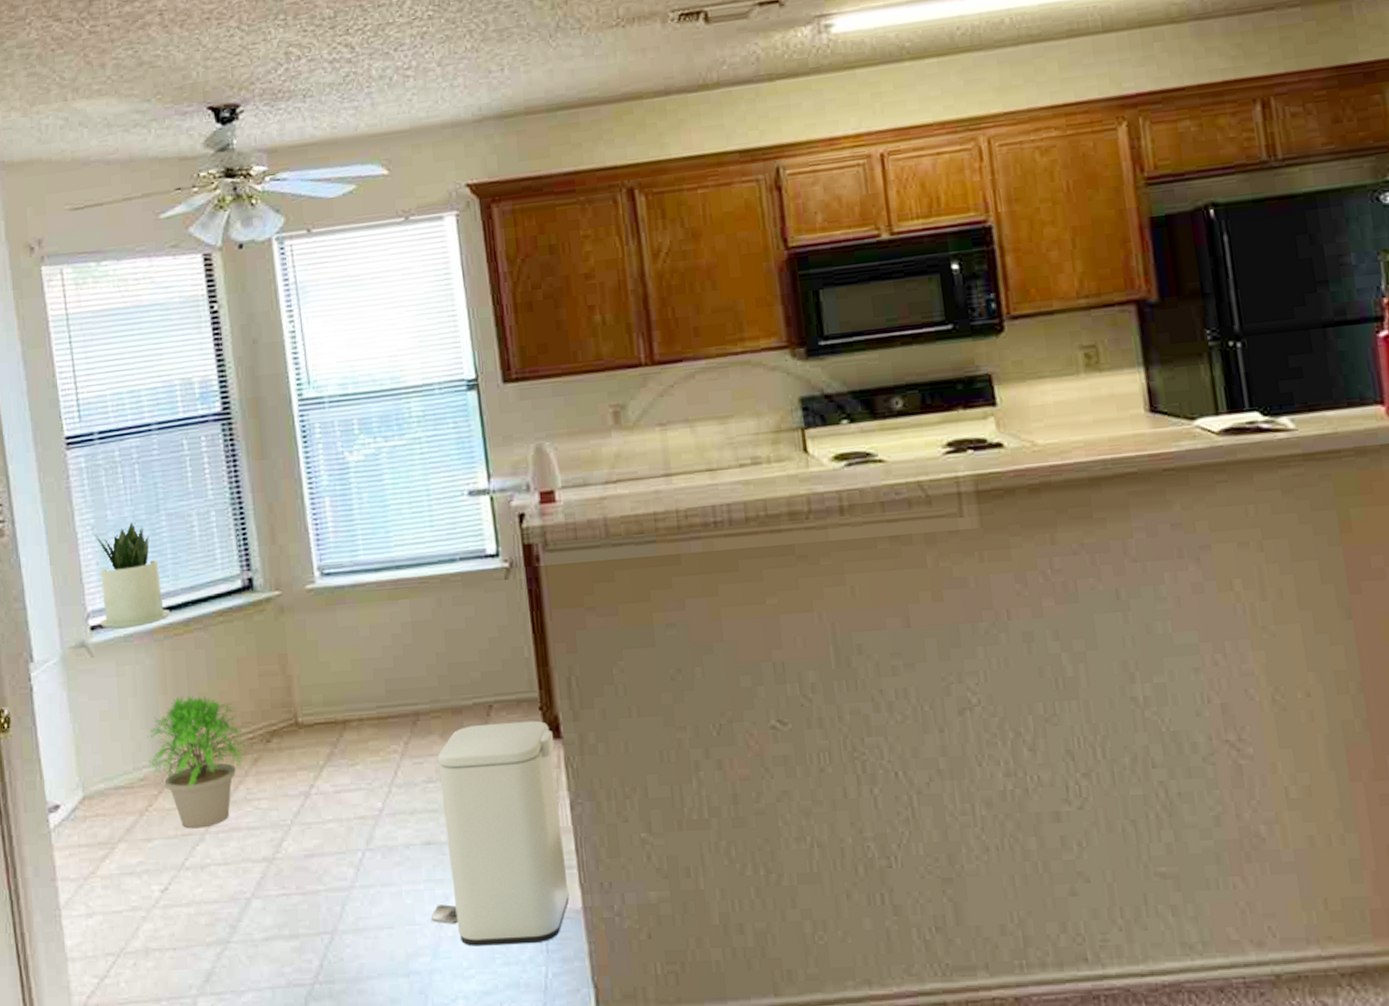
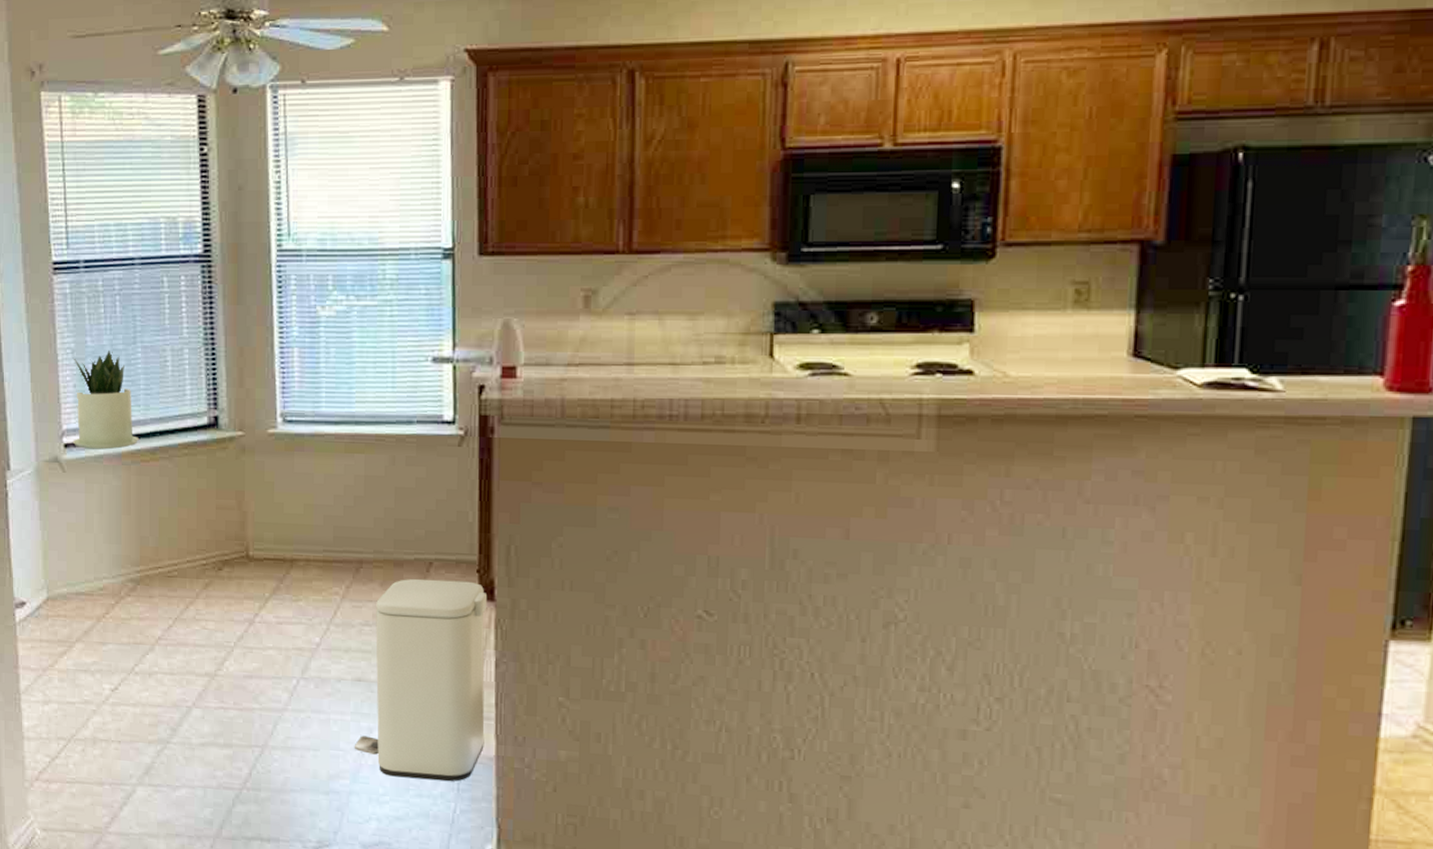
potted plant: present [148,696,249,829] -> none [109,518,203,639]

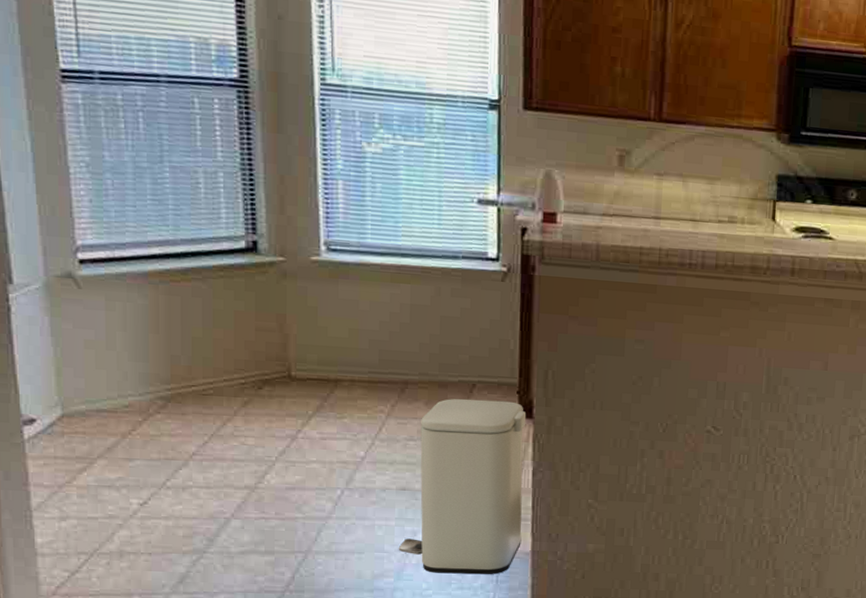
planter: present [72,349,139,450] -> none [87,166,168,268]

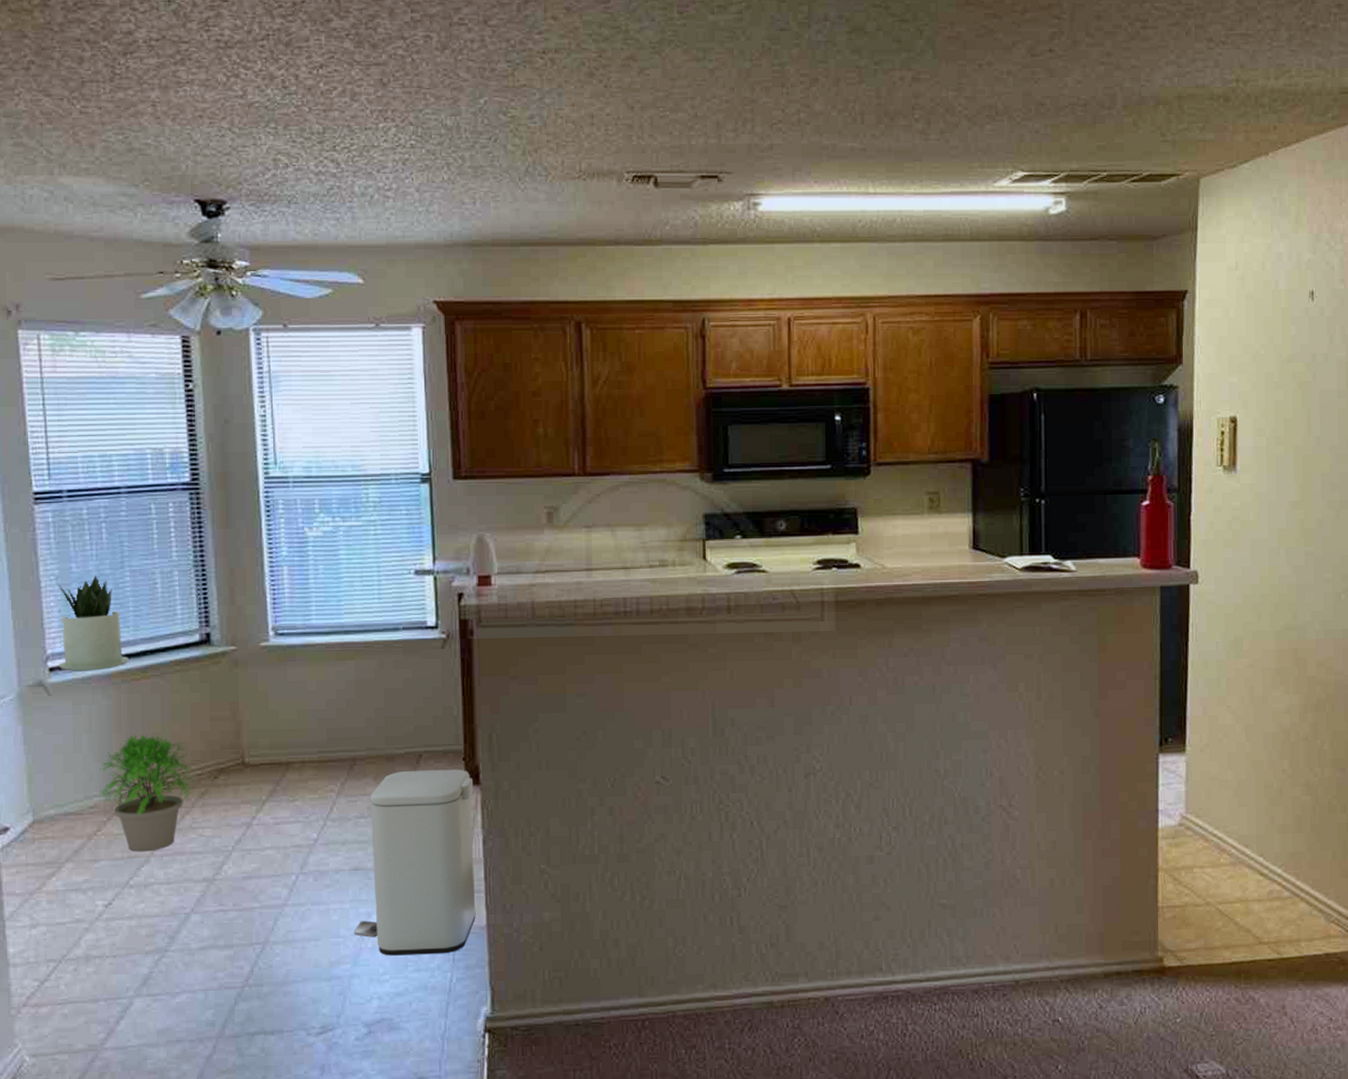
planter: none [87,166,168,268] -> present [57,575,129,672]
potted plant: none [135,337,242,455] -> present [100,735,198,852]

